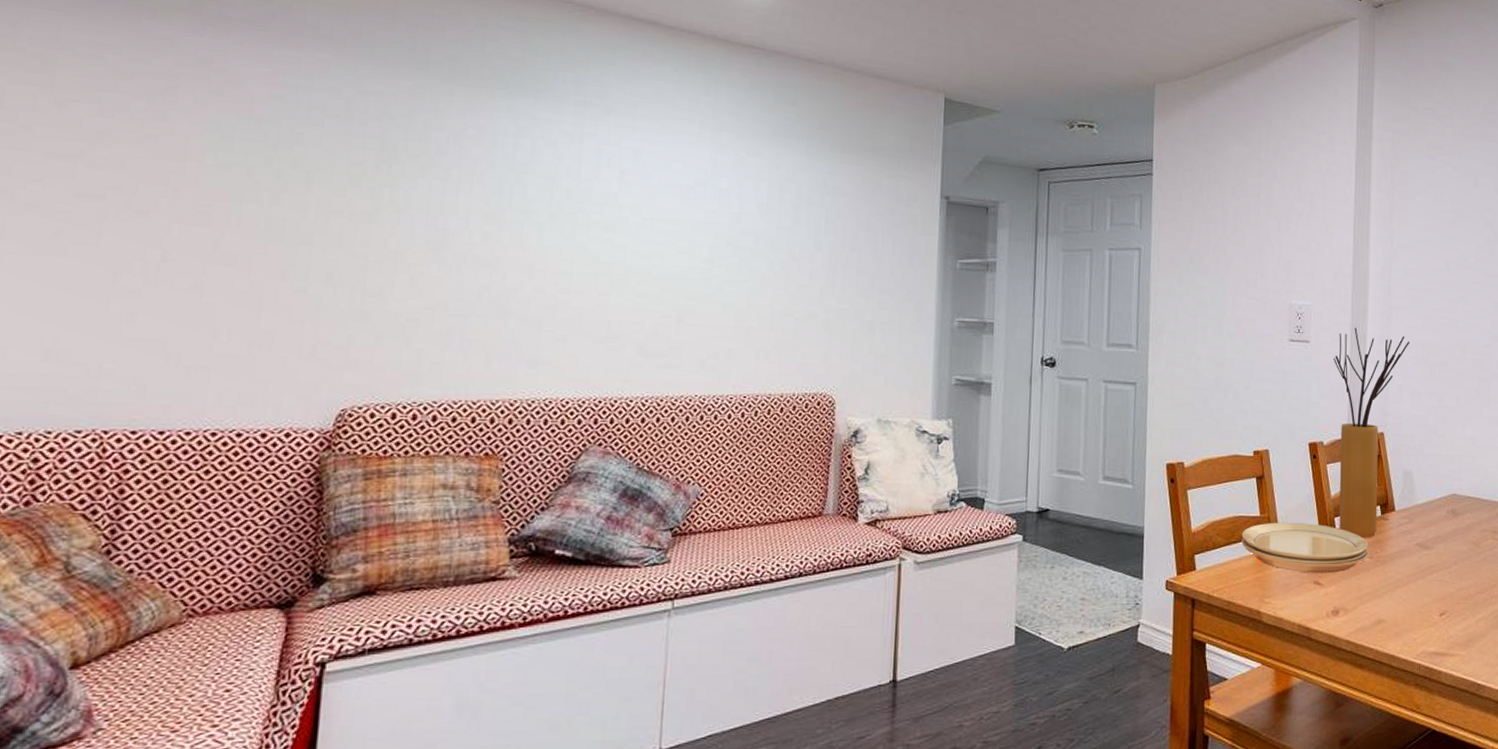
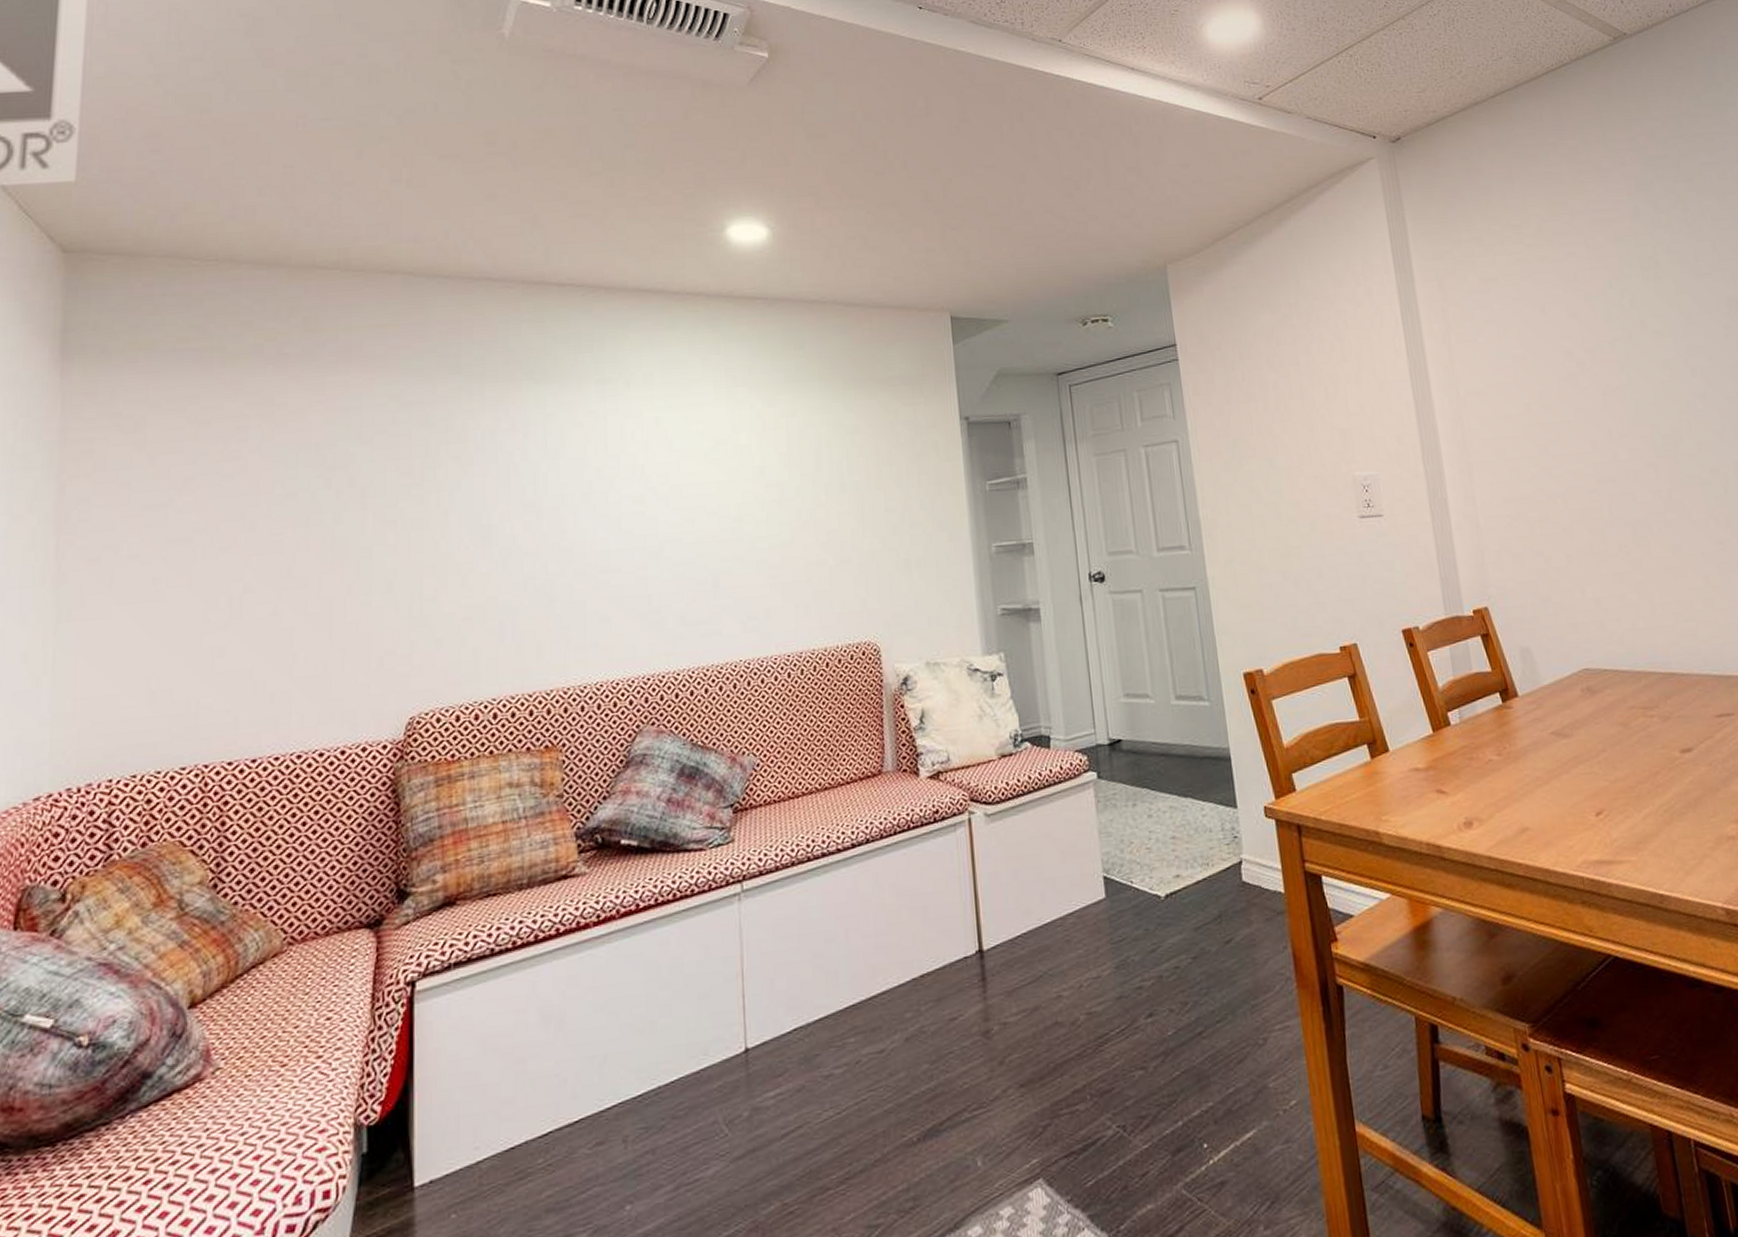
plate: present [1241,522,1368,573] -> none [1342,722,1496,781]
vase: present [1334,327,1410,537] -> none [1414,492,1501,732]

